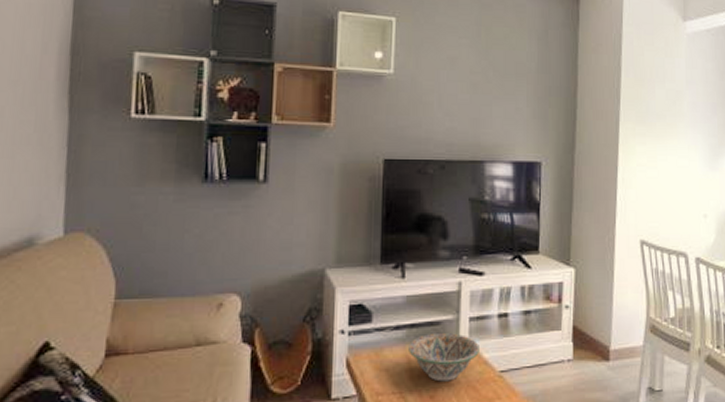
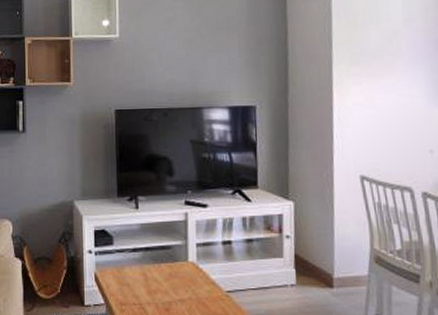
decorative bowl: present [408,332,481,382] -> none [145,255,208,297]

